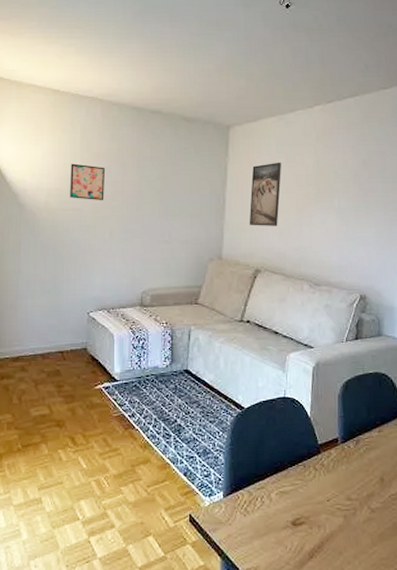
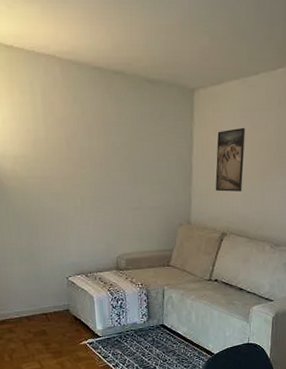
wall art: present [70,163,105,201] -> none [34,129,73,169]

